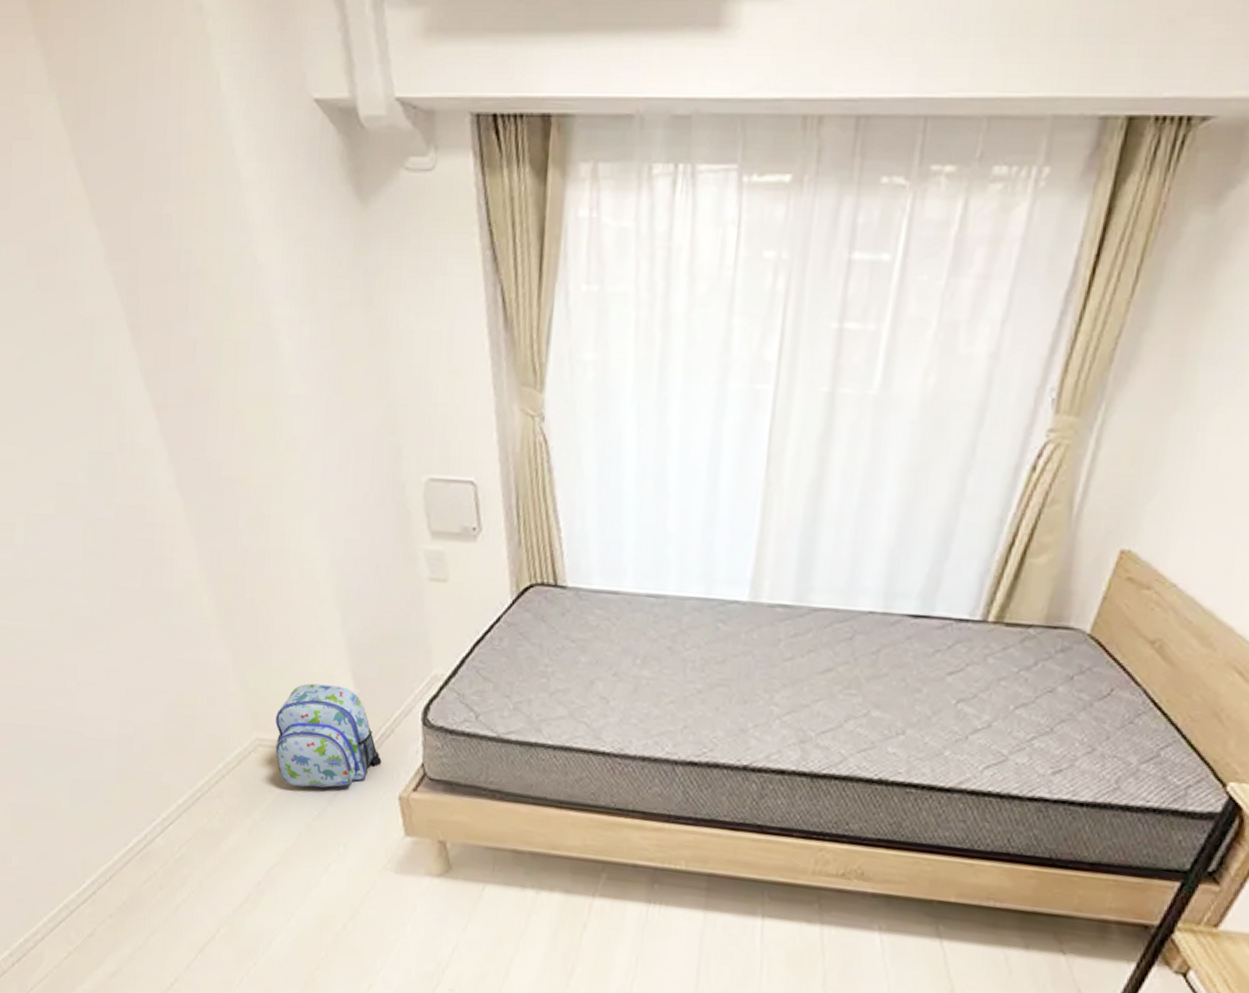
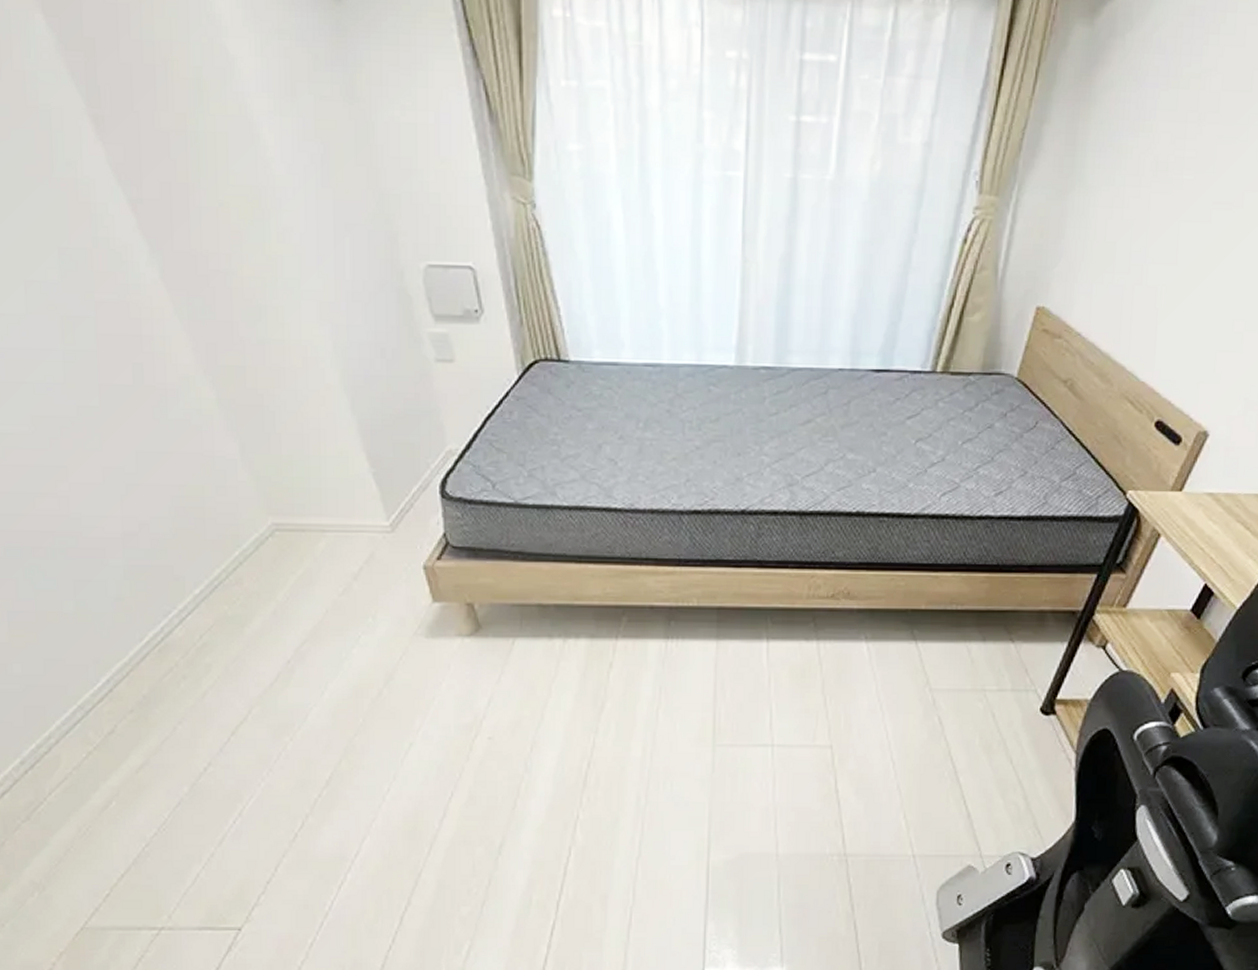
backpack: present [275,683,382,788] -> none [291,466,403,565]

